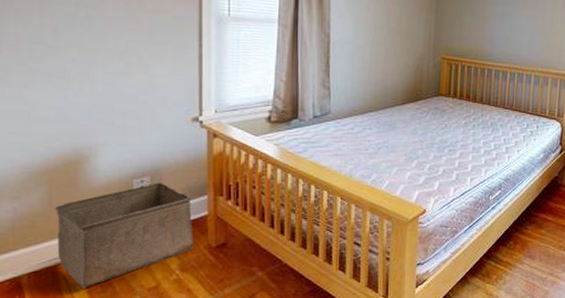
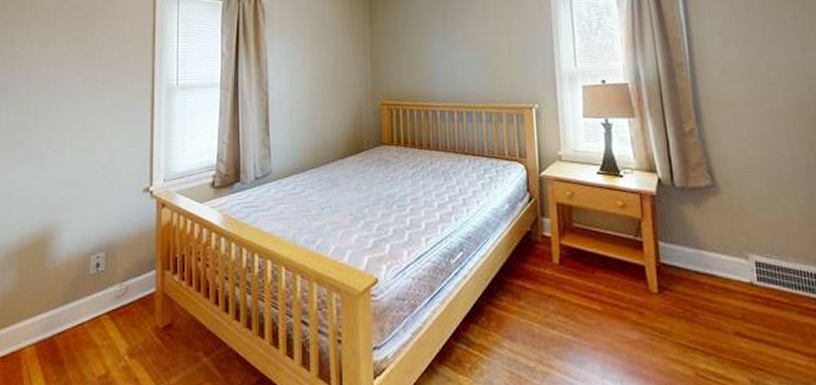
storage bin: present [55,183,194,288] -> none [22,258,142,376]

